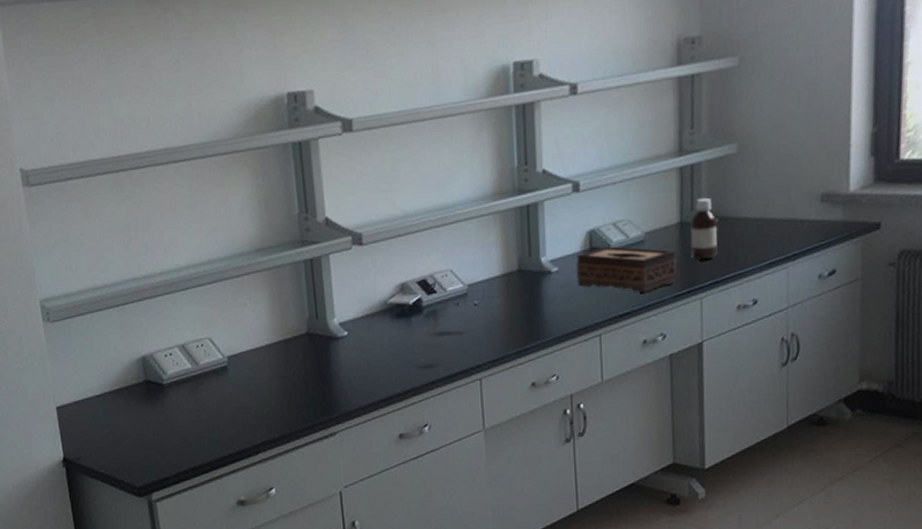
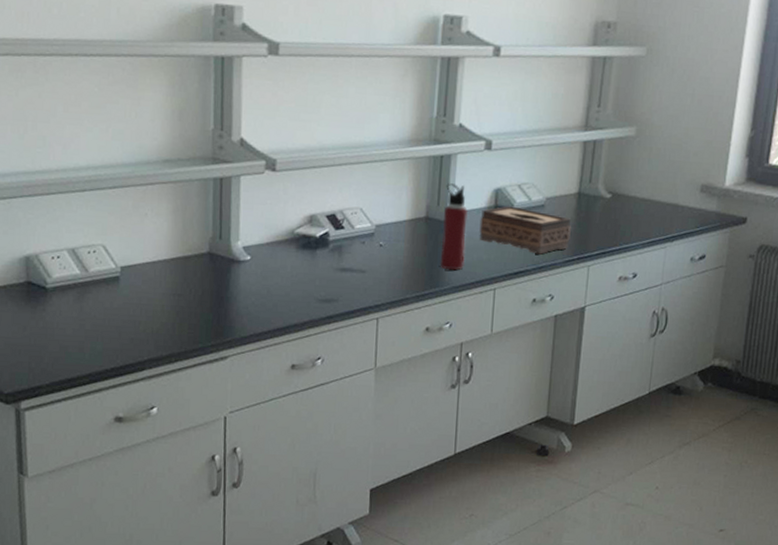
water bottle: none [536,232,565,321] -> present [440,183,468,271]
bottle: present [690,198,718,260] -> none [584,173,611,231]

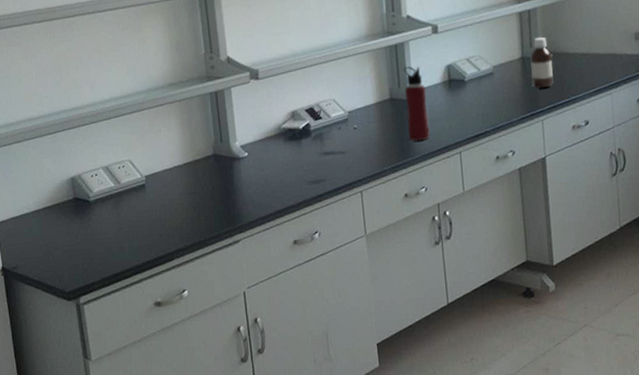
tissue box: present [479,206,571,255] -> none [437,78,521,117]
bottle: none [584,173,611,231] -> present [530,37,554,88]

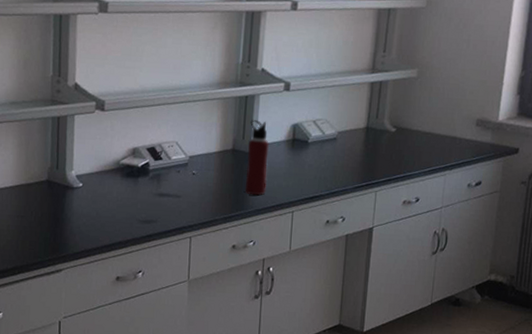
bottle: present [530,37,554,88] -> none [372,110,396,160]

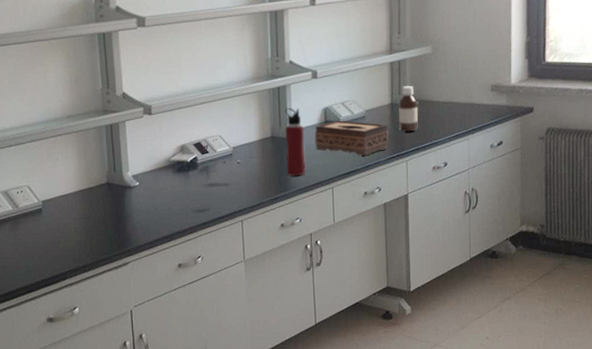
tissue box: none [279,139,360,181] -> present [314,120,389,156]
bottle: none [372,110,396,160] -> present [398,86,418,132]

